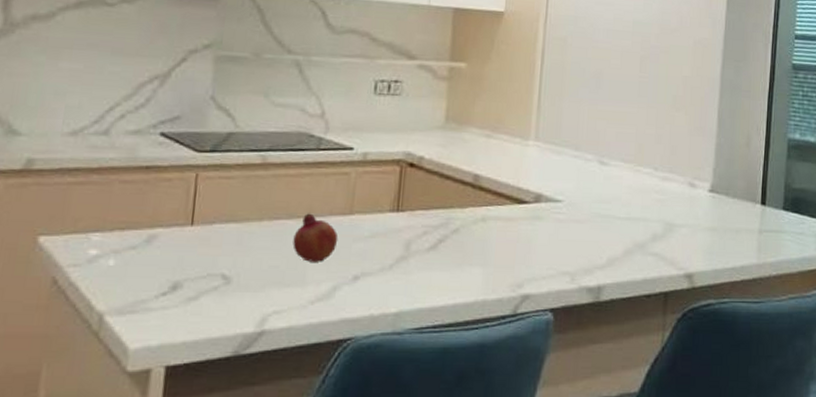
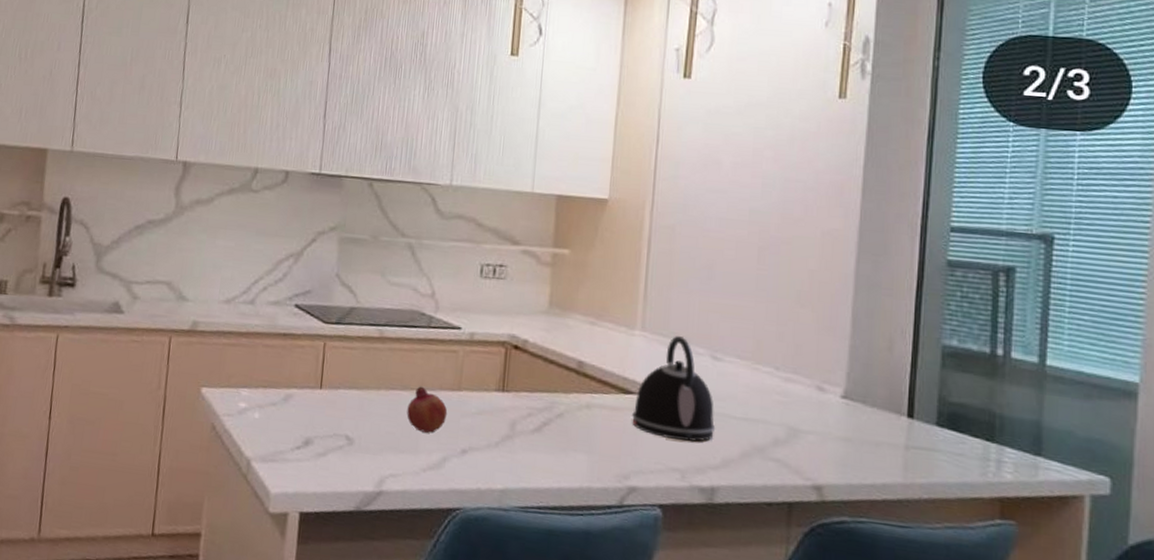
kettle: none [526,143,602,245] -> present [632,335,716,442]

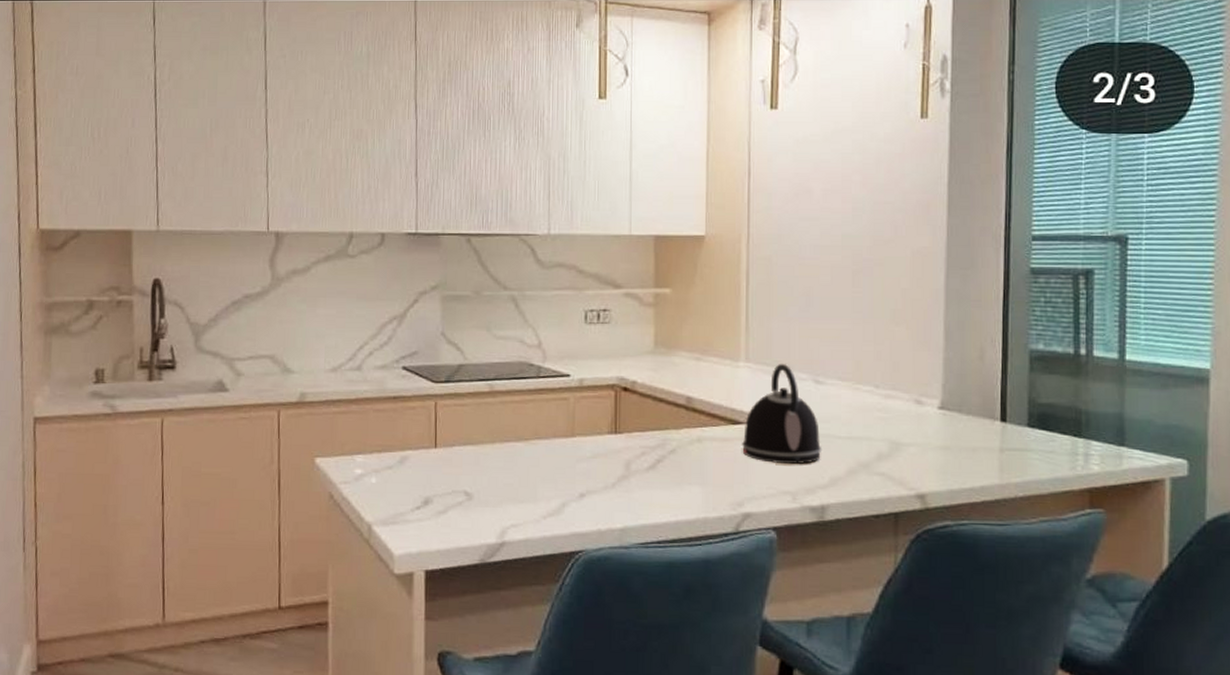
fruit: present [406,386,448,434] -> none [523,436,563,481]

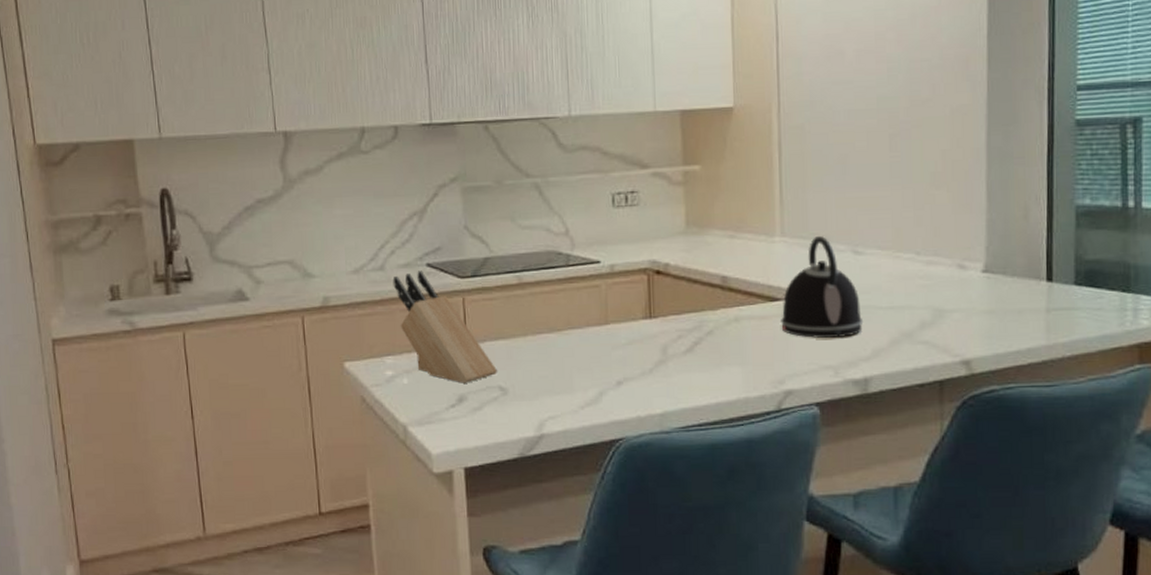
knife block: none [368,373,465,486] -> present [393,270,498,383]

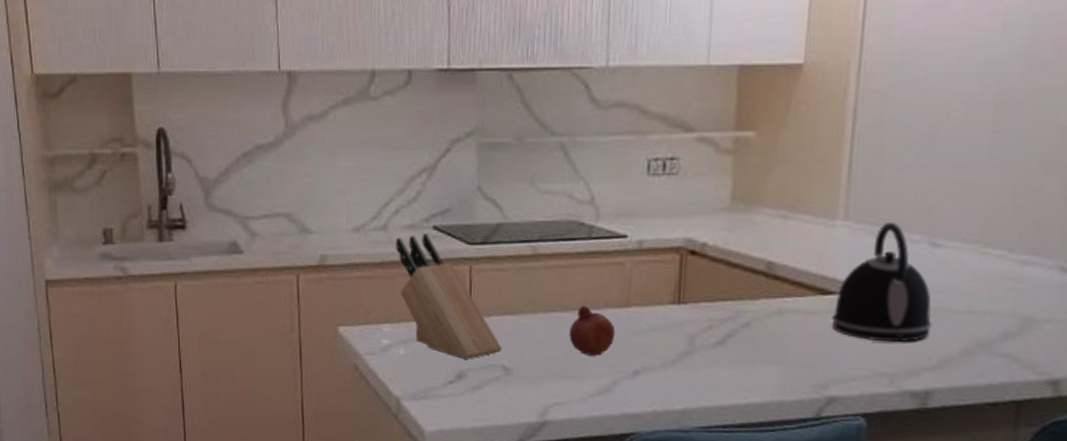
fruit: none [557,326,598,371] -> present [569,305,616,356]

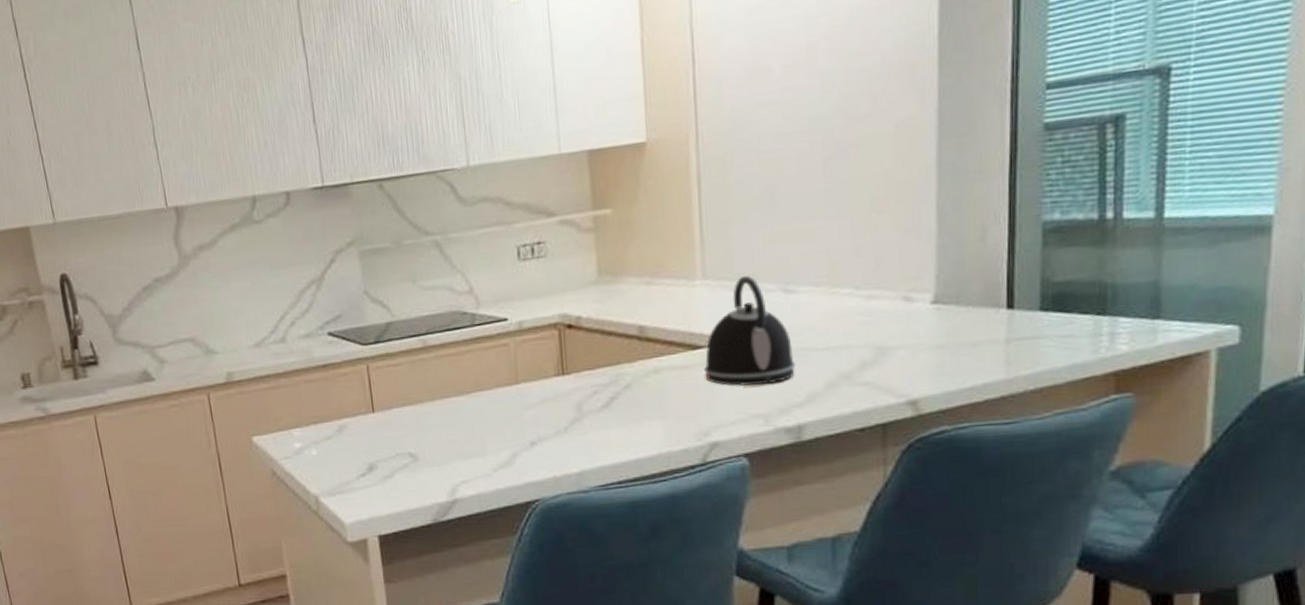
knife block: present [395,233,503,359] -> none [294,340,407,452]
fruit: present [569,305,616,356] -> none [466,388,509,434]

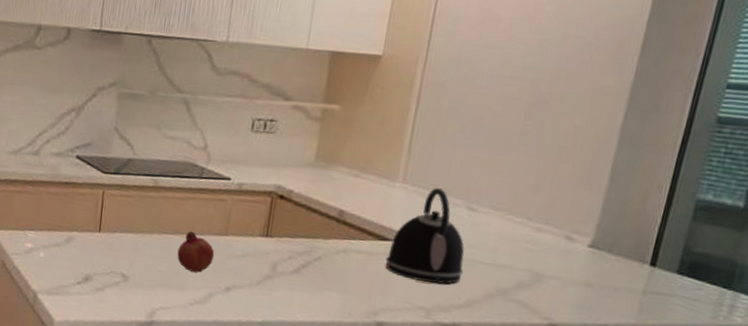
fruit: none [466,388,509,434] -> present [177,231,215,273]

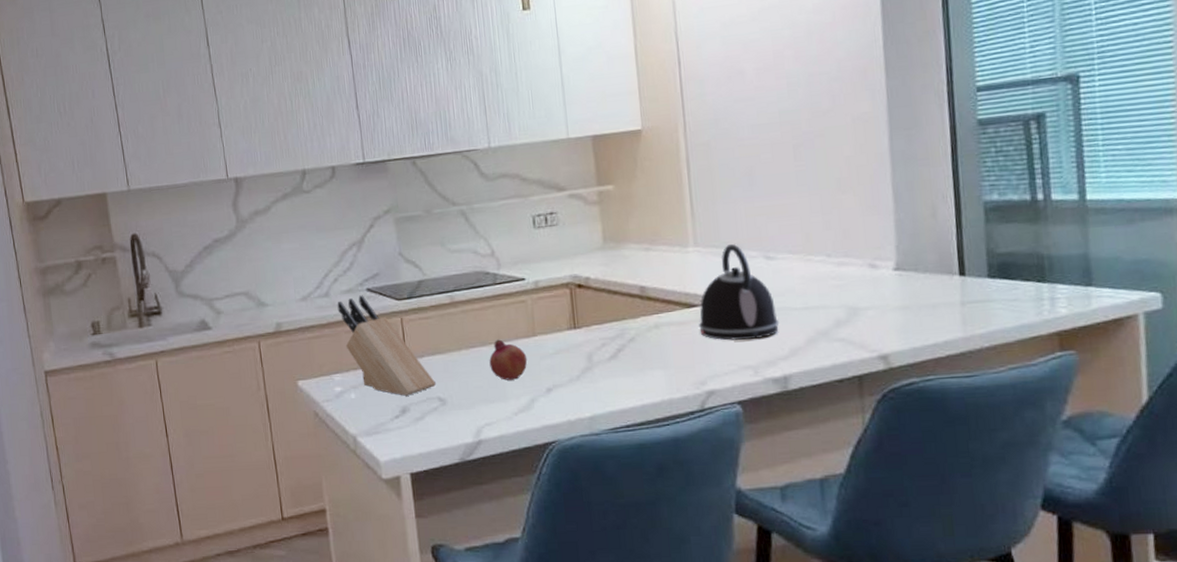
knife block: none [44,161,123,266] -> present [337,295,437,396]

